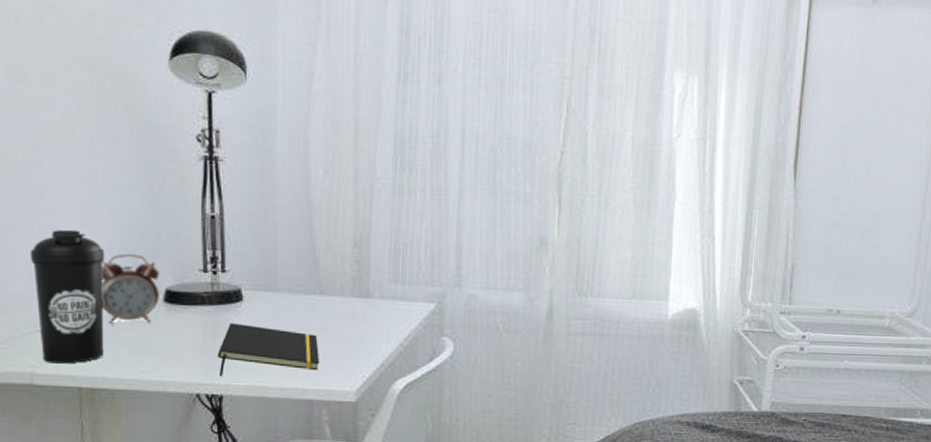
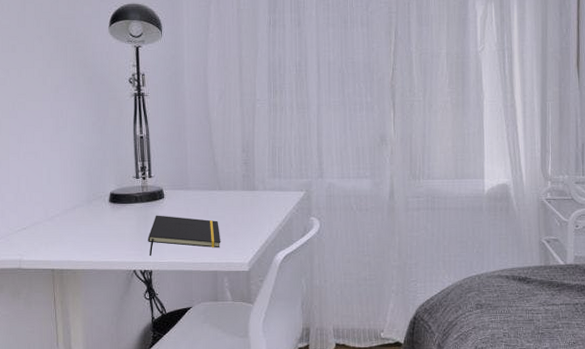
water bottle: present [29,229,105,364] -> none [18,153,69,252]
alarm clock: present [101,253,160,325] -> none [66,168,106,221]

